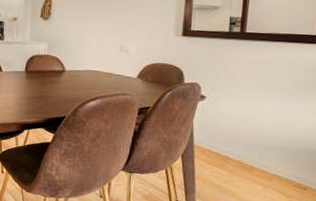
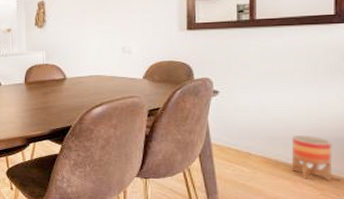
planter: none [265,144,303,189] -> present [291,135,333,181]

